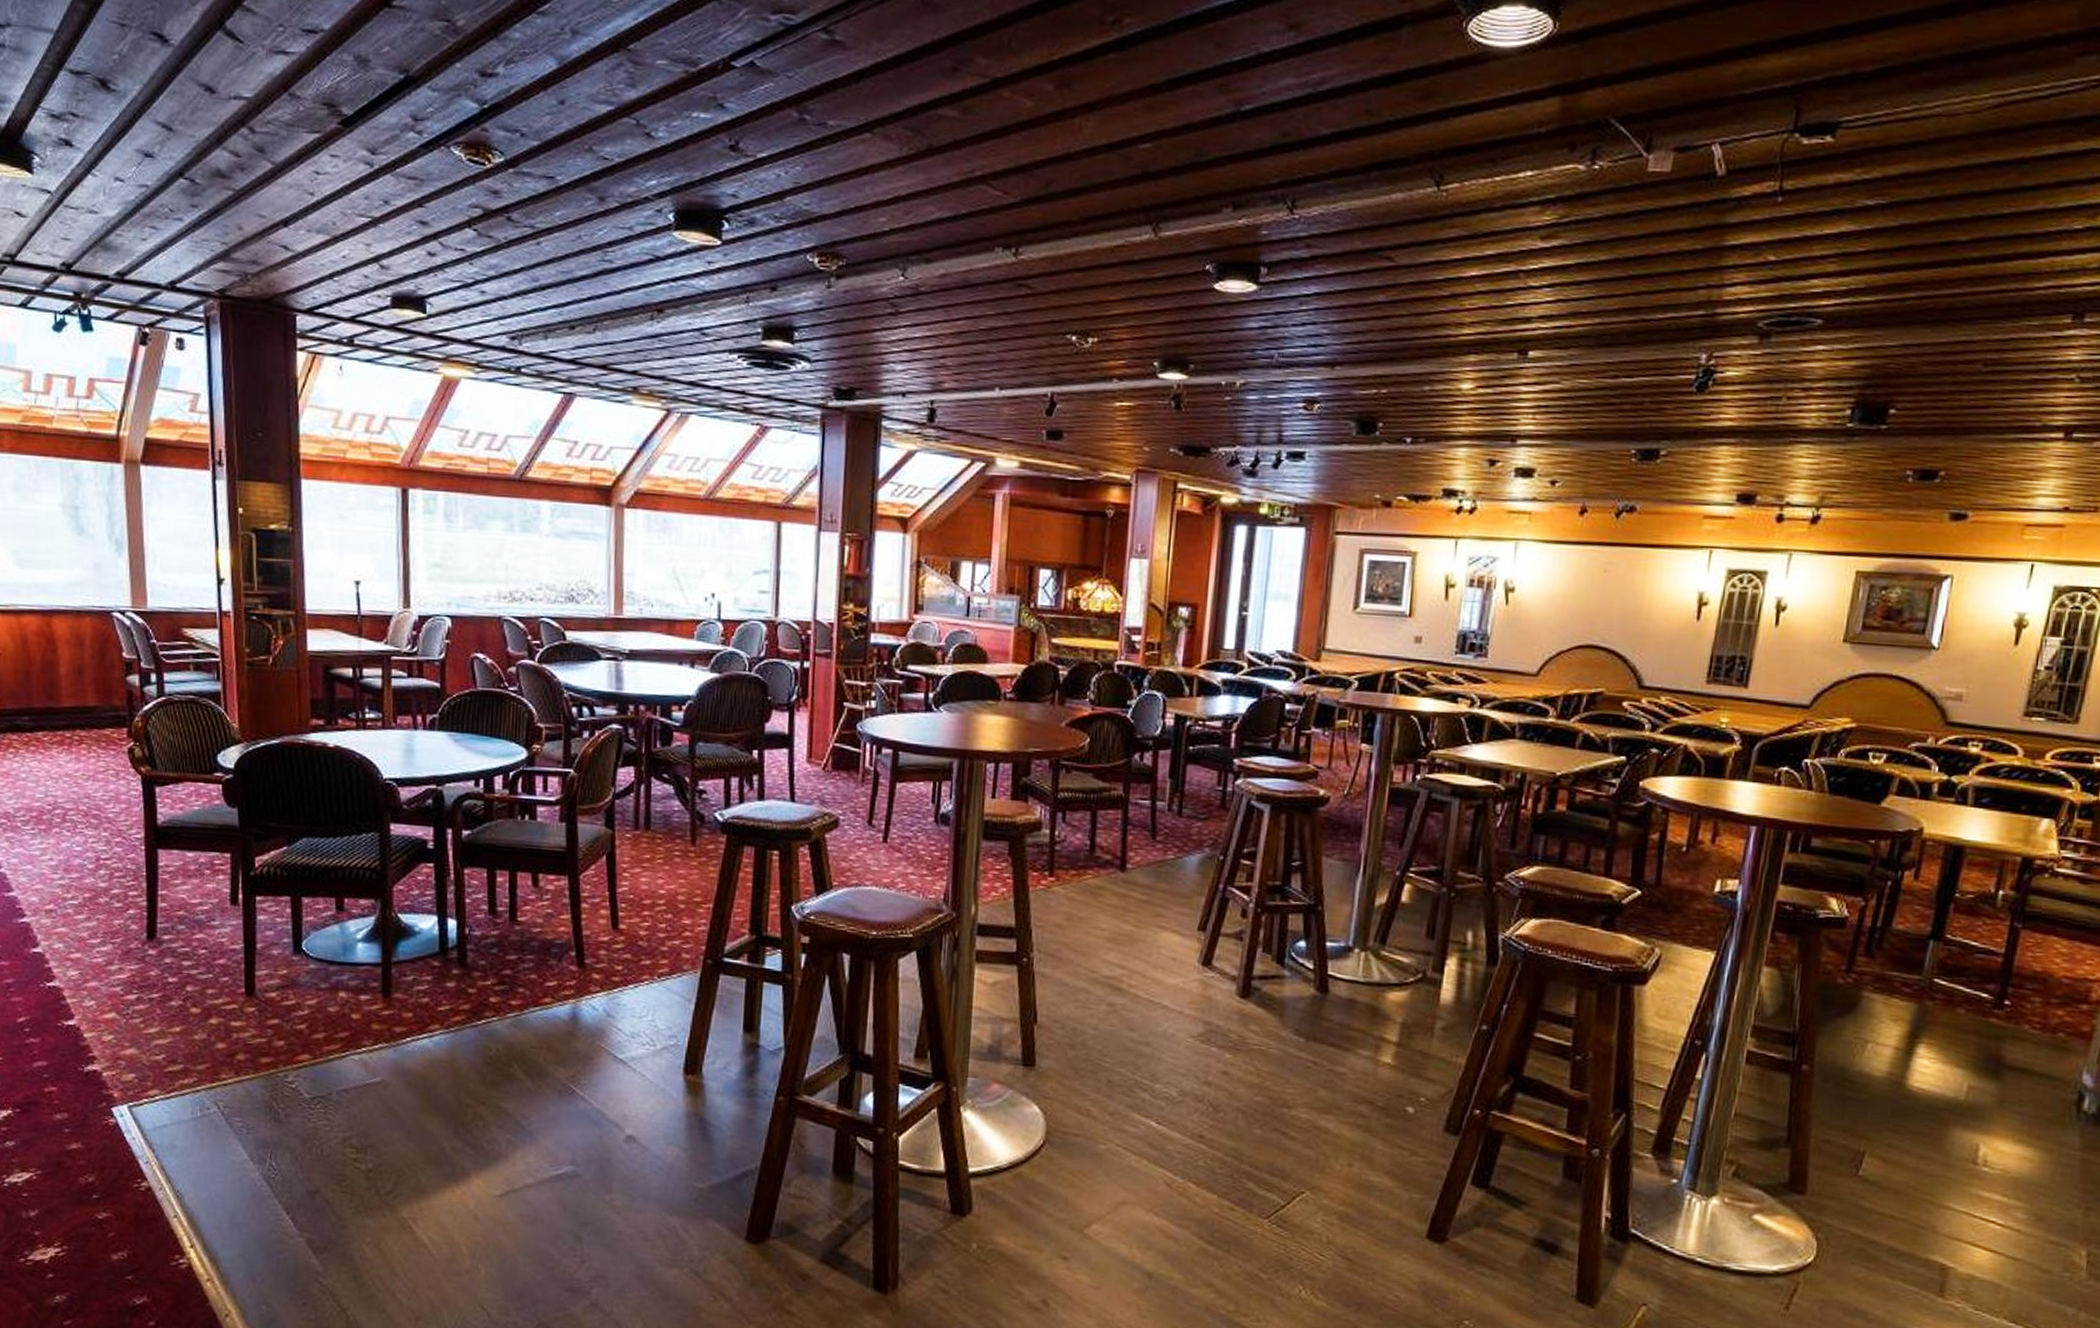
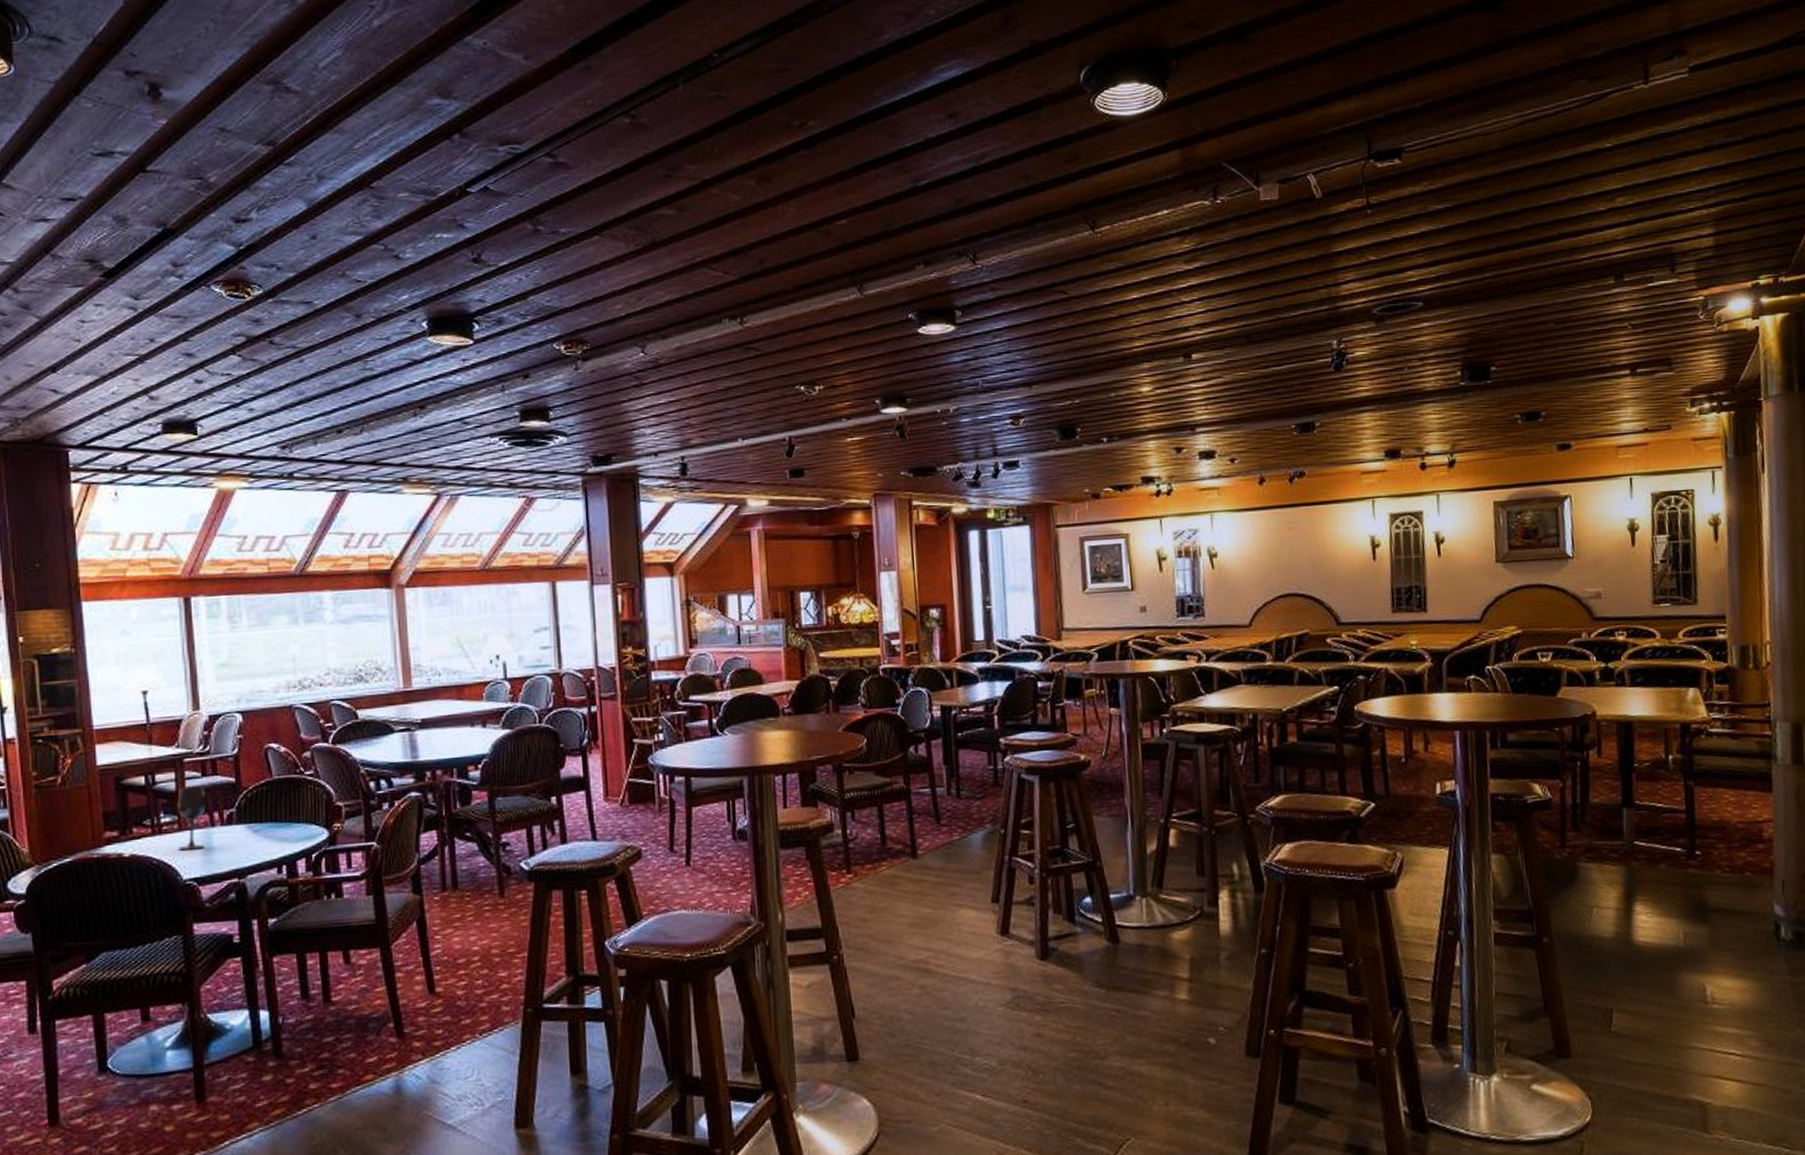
wine glass: none [381,685,411,751] -> present [177,786,206,851]

